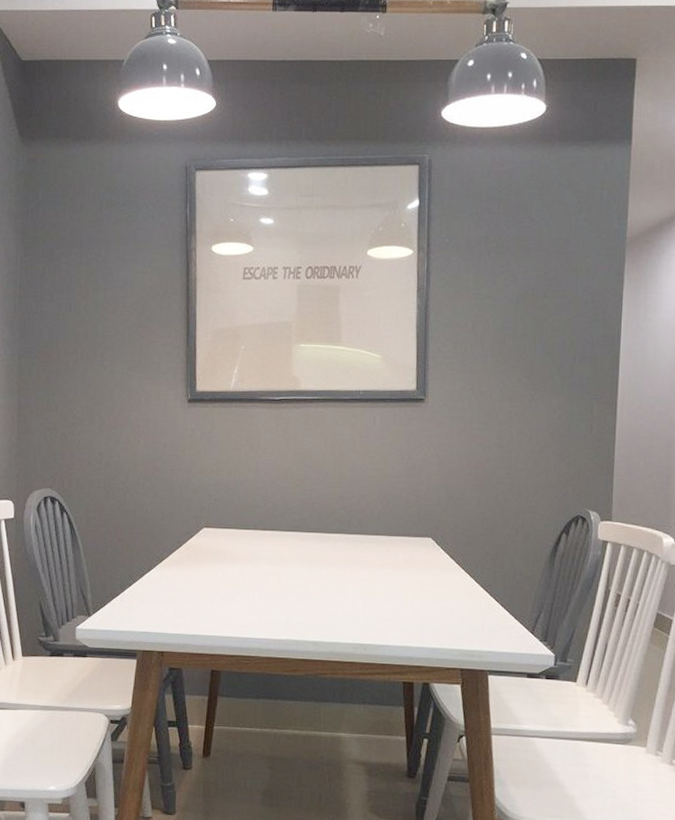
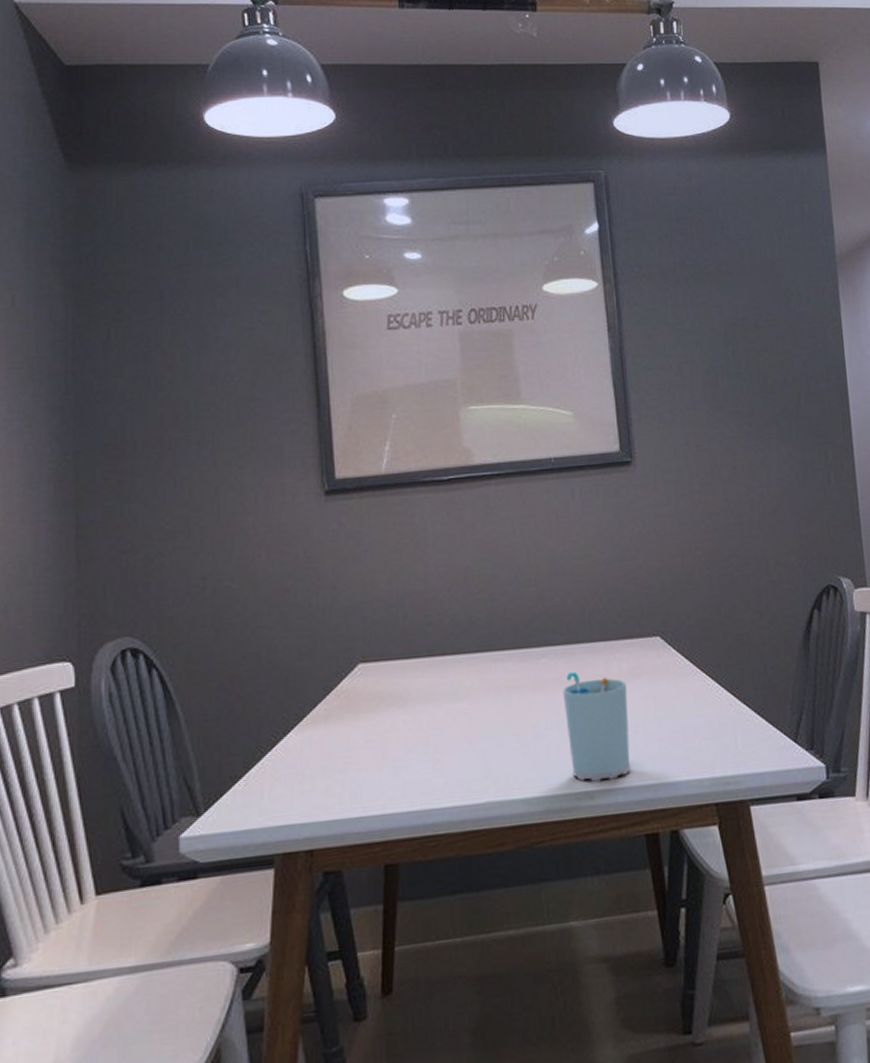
cup: none [351,555,401,639] -> present [562,671,631,782]

